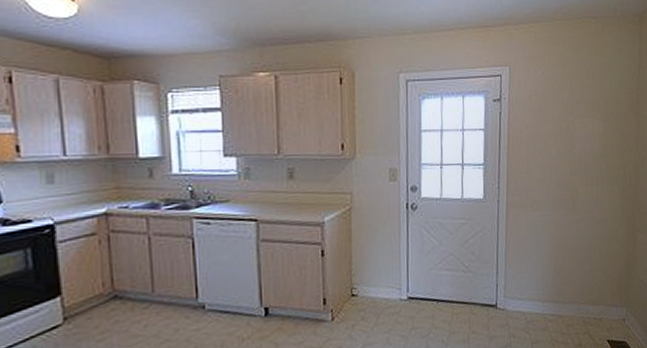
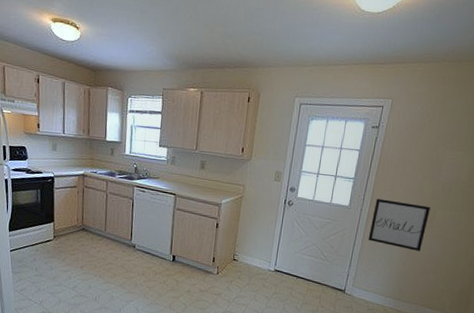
wall art: none [511,184,572,240] -> present [368,198,431,251]

